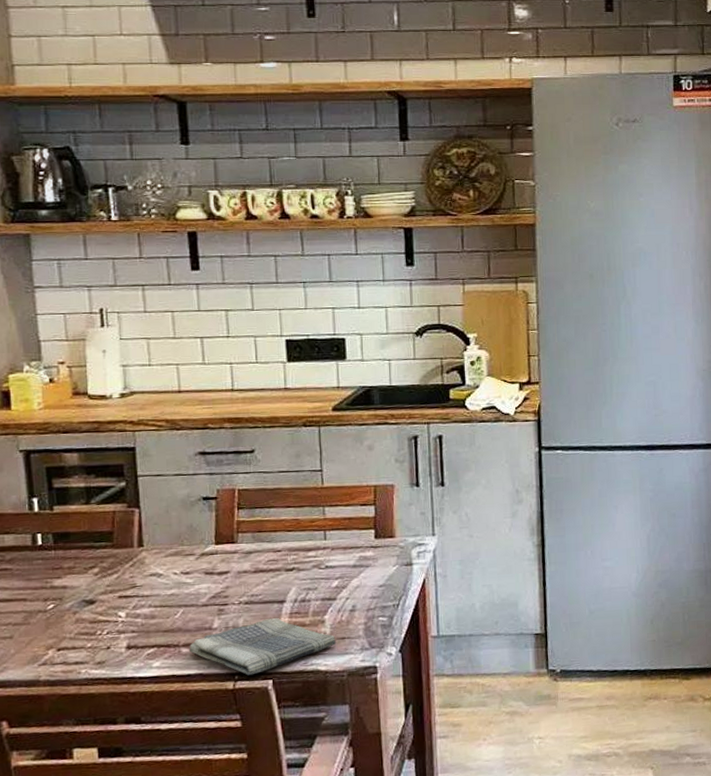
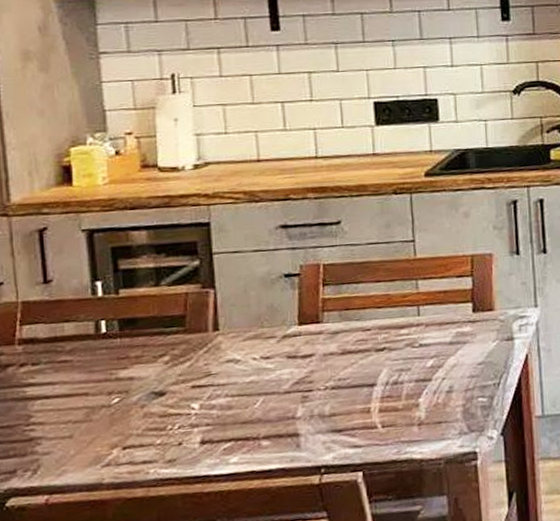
dish towel: present [189,617,337,676] -> none [270,402,433,468]

